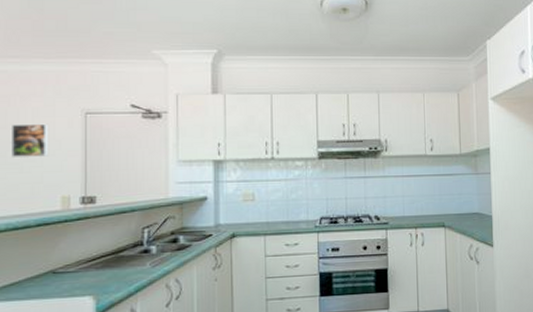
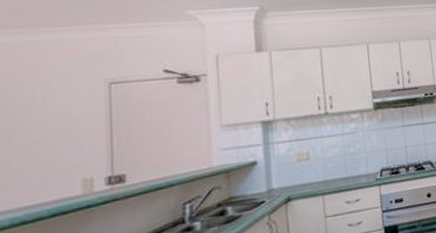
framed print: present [10,123,48,158] -> none [14,98,64,140]

